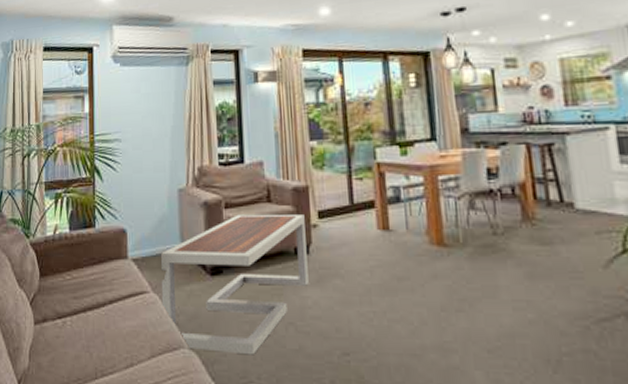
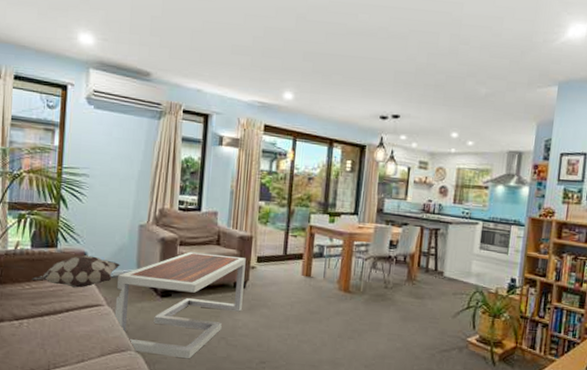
decorative pillow: none [72,233,162,273] -> present [32,255,120,288]

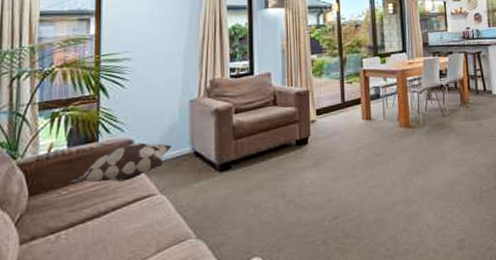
coffee table: present [114,251,246,359] -> none [169,113,307,239]

